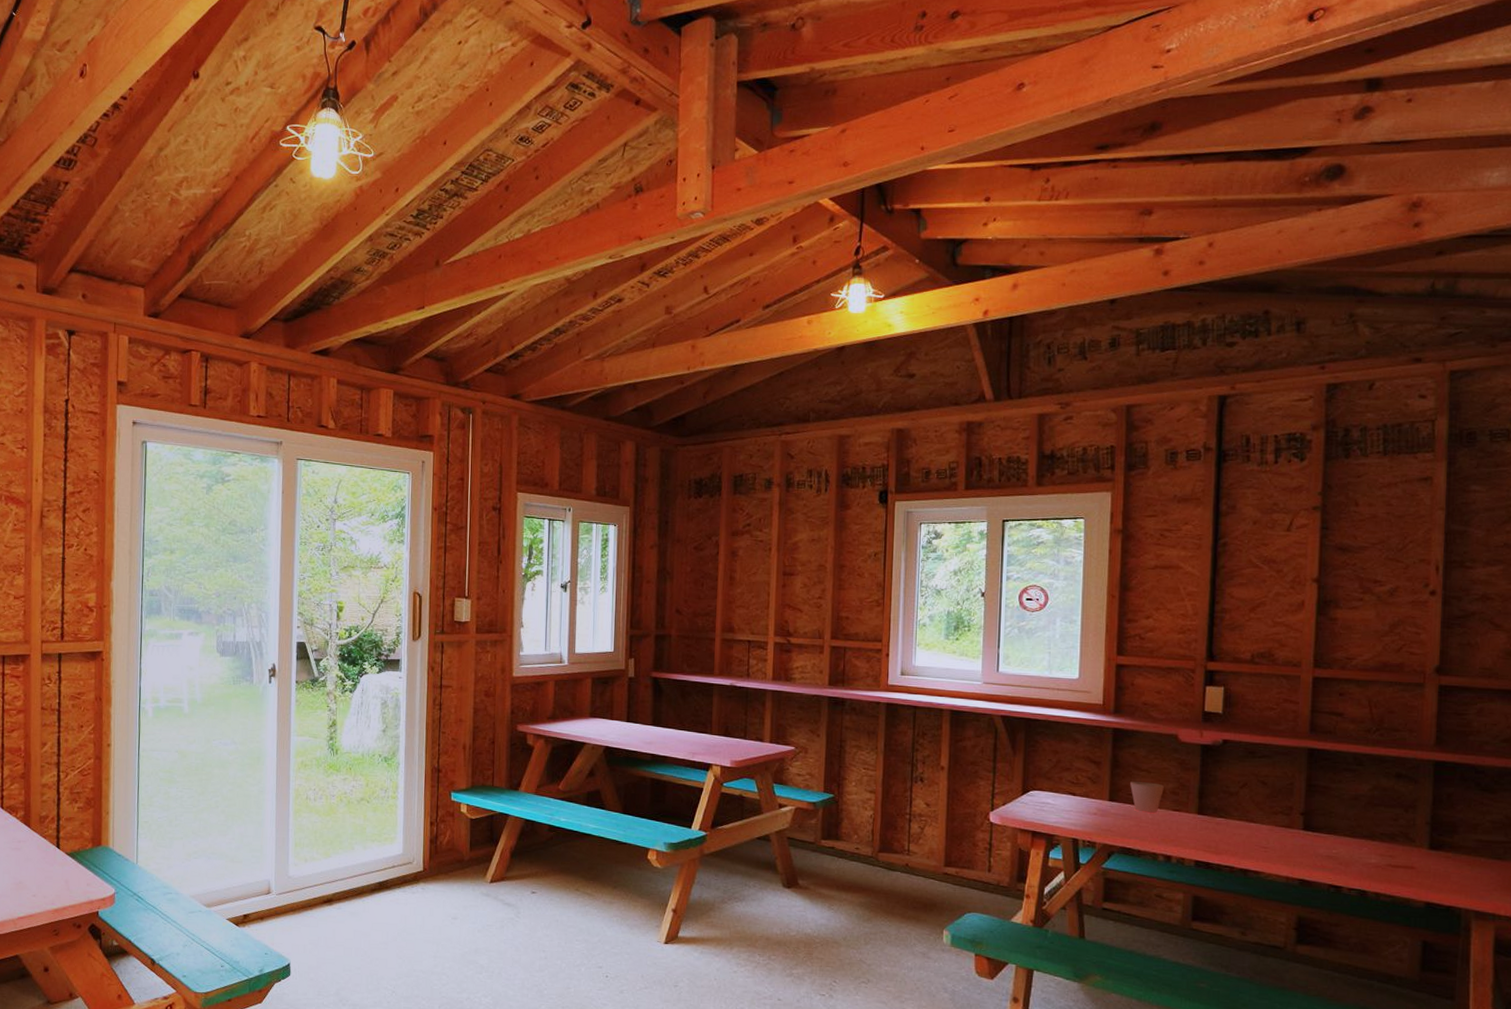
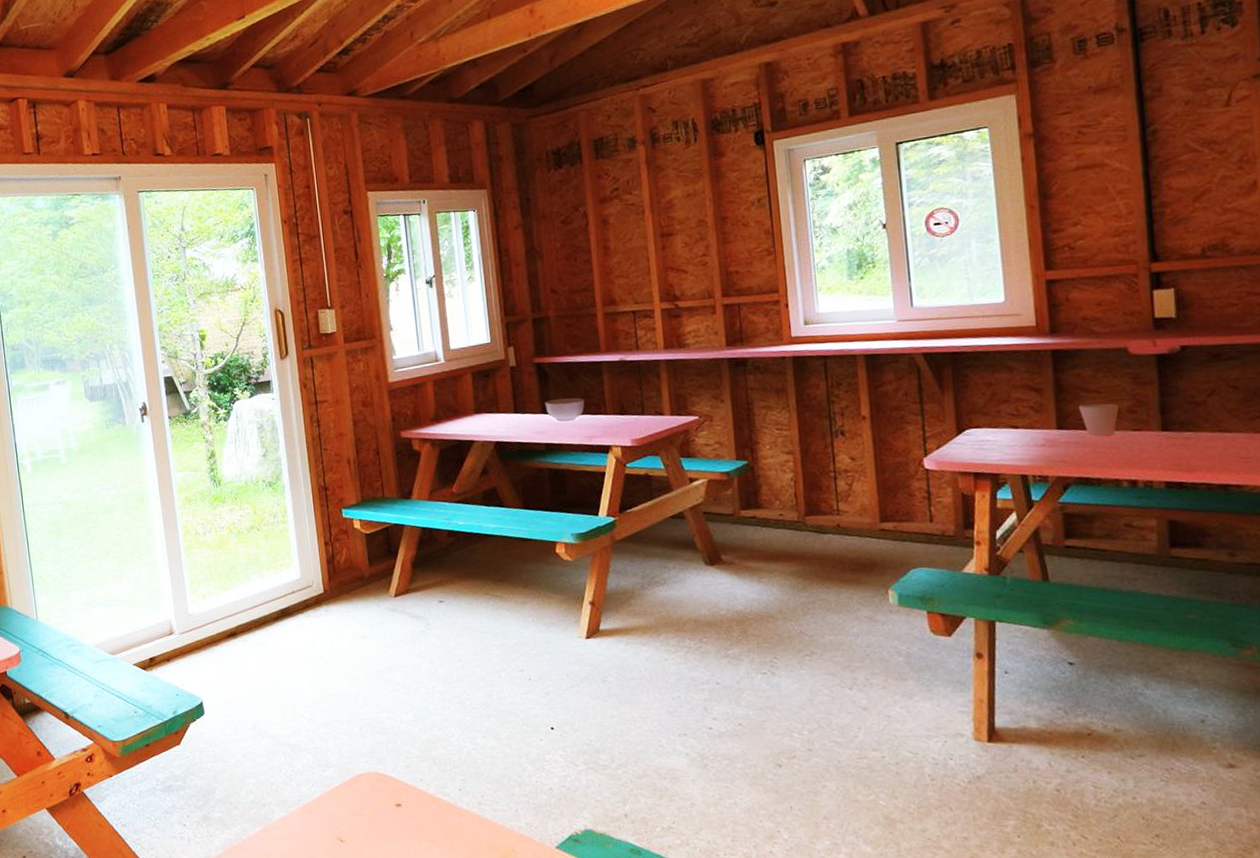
bowl: none [656,713,694,736] -> present [545,397,585,422]

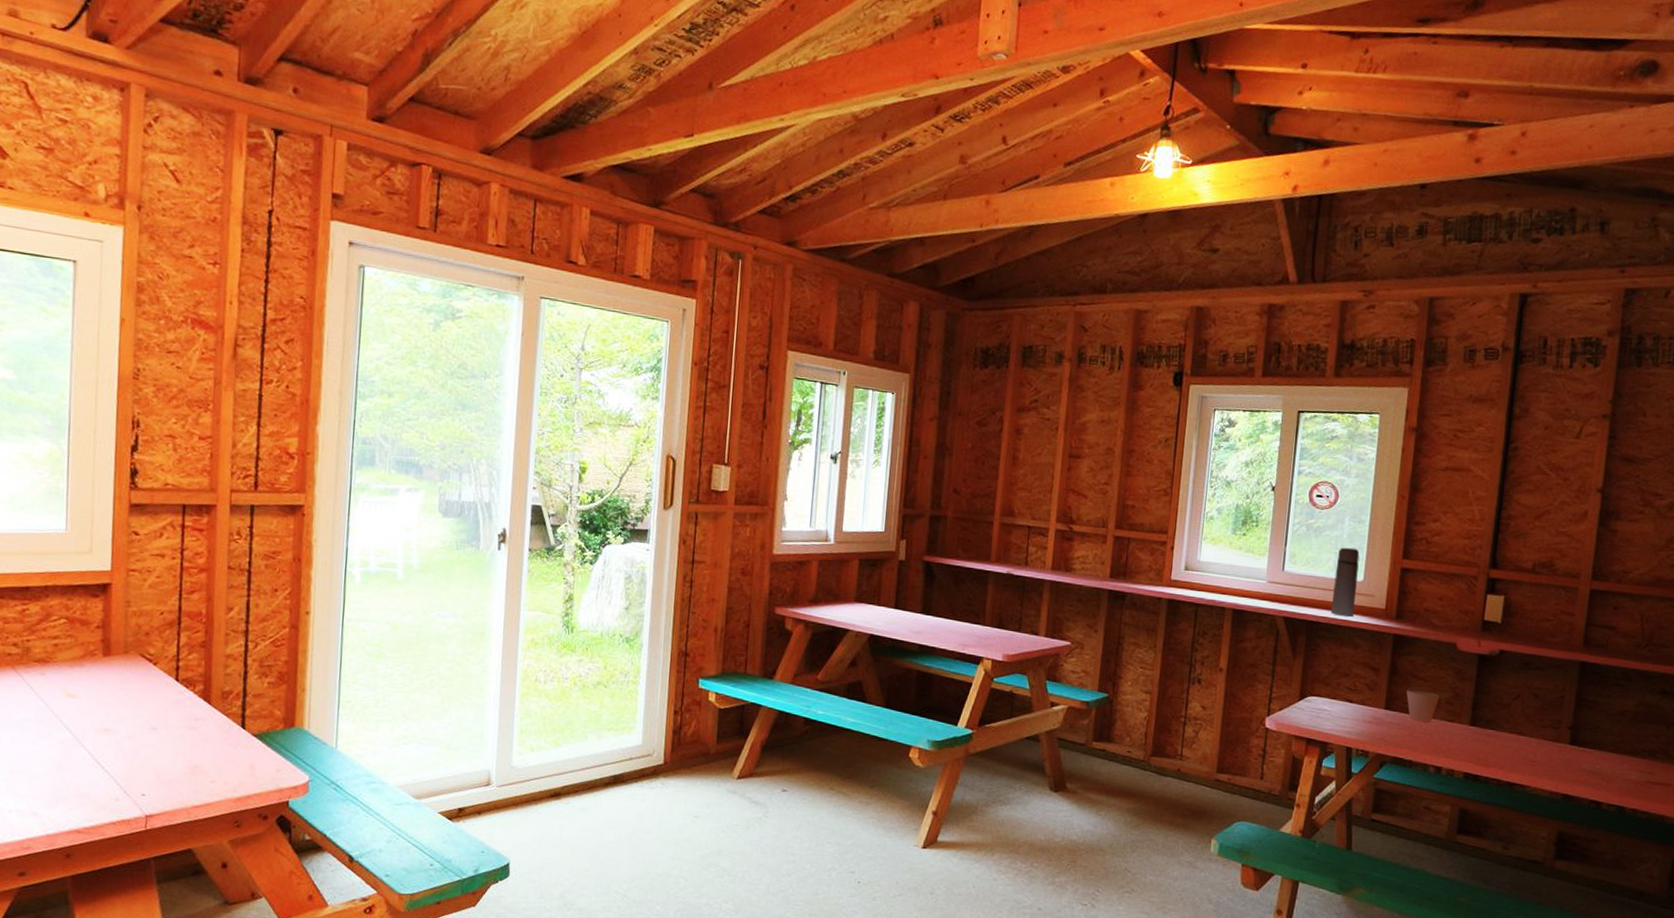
bowl: present [545,397,585,422] -> none [926,600,966,626]
thermos: none [970,269,1001,342] -> present [1331,547,1360,618]

